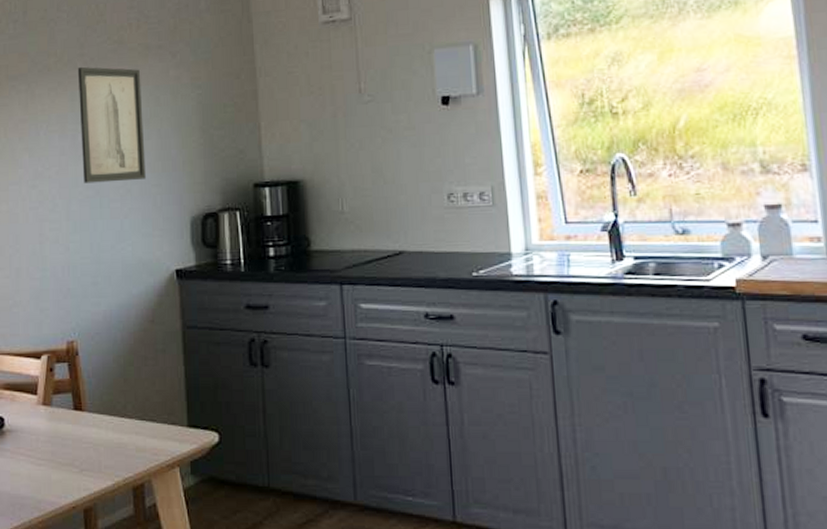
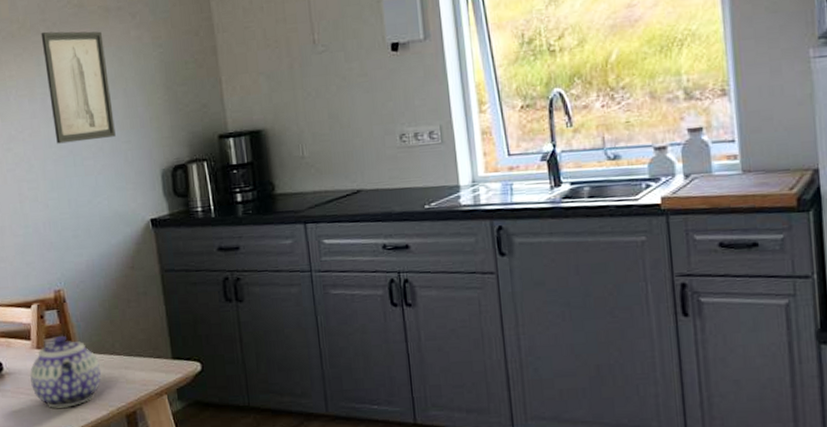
teapot: none [32,391,110,474] -> present [29,335,102,408]

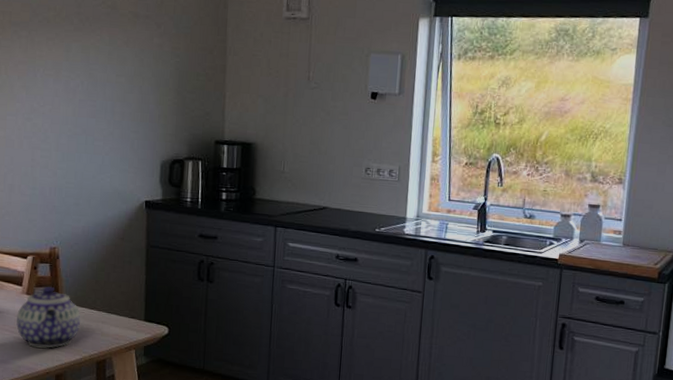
wall art: present [40,31,116,144] -> none [72,23,129,126]

